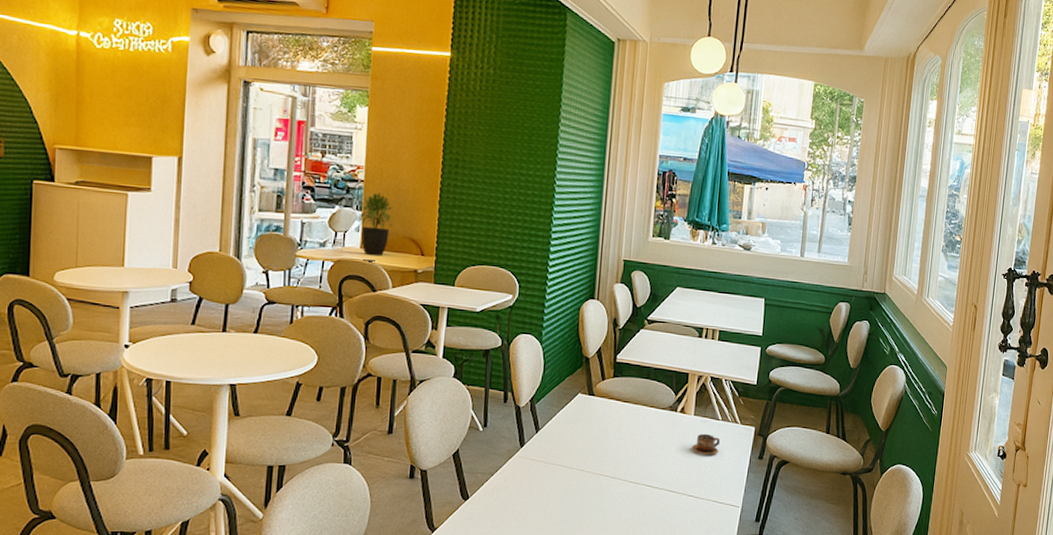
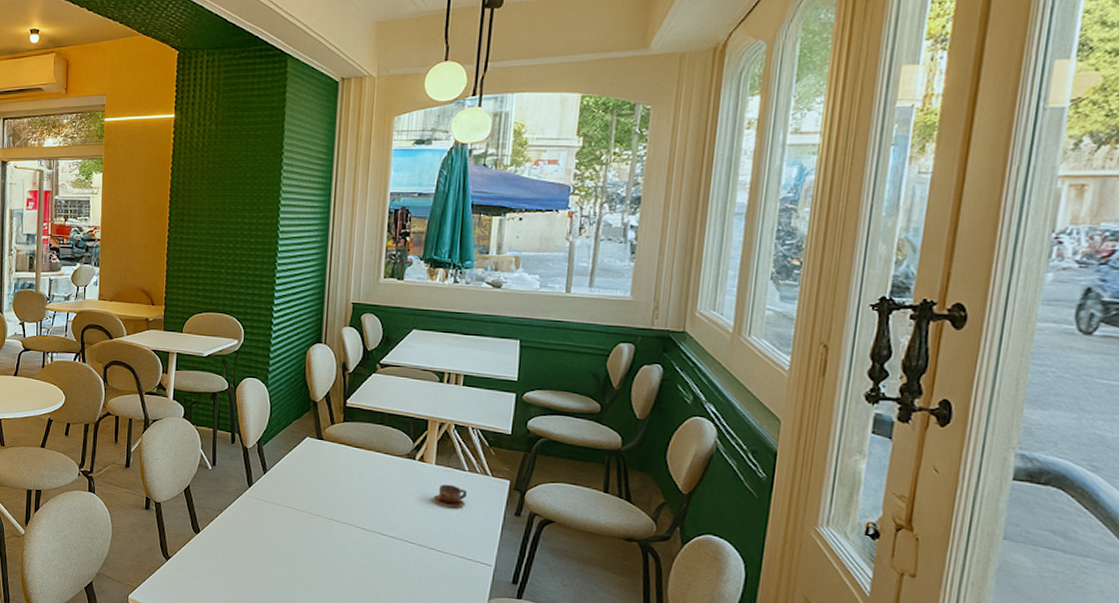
potted plant: present [357,192,393,257] -> none [95,249,126,307]

